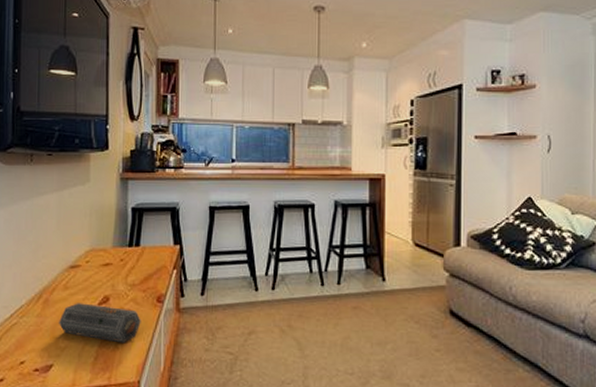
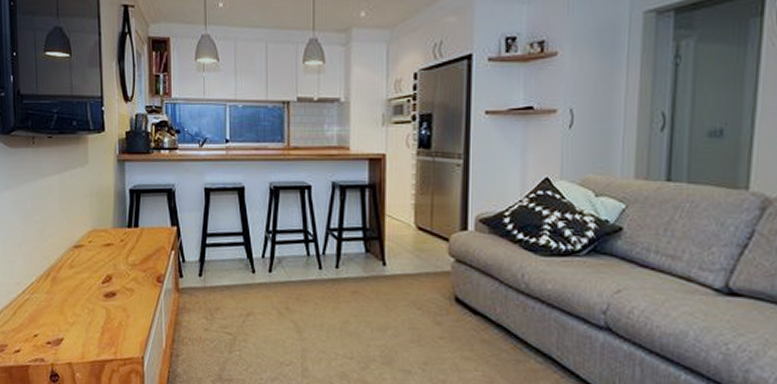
speaker: present [58,303,141,343] -> none [66,281,143,321]

